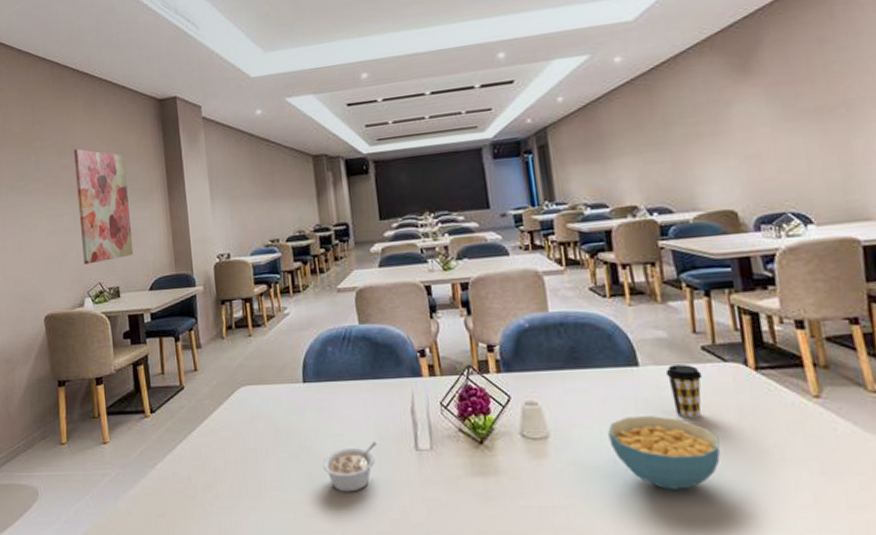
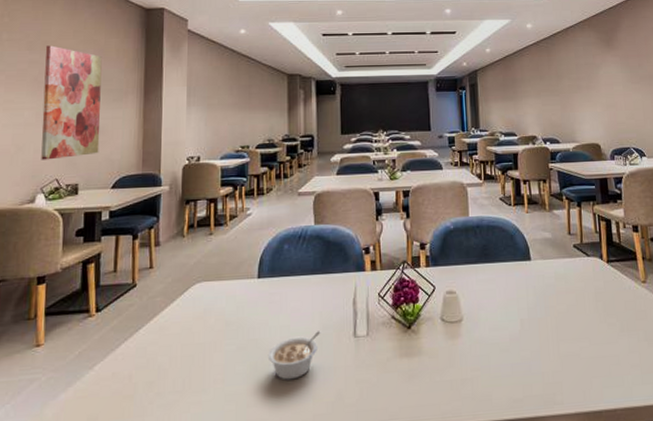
cereal bowl: present [608,416,721,490] -> none [506,300,583,359]
coffee cup: present [665,364,703,418] -> none [549,259,573,301]

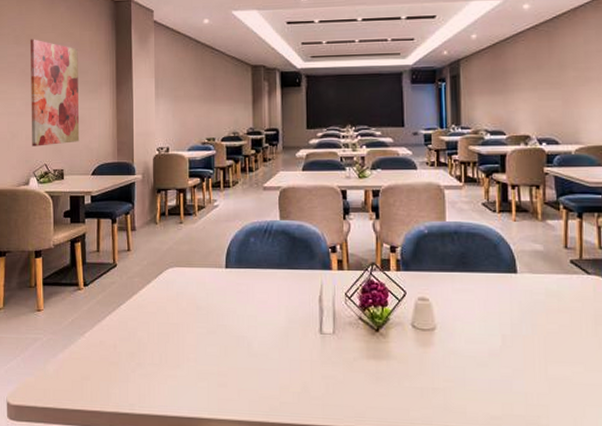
legume: present [267,331,321,380] -> none [236,324,287,367]

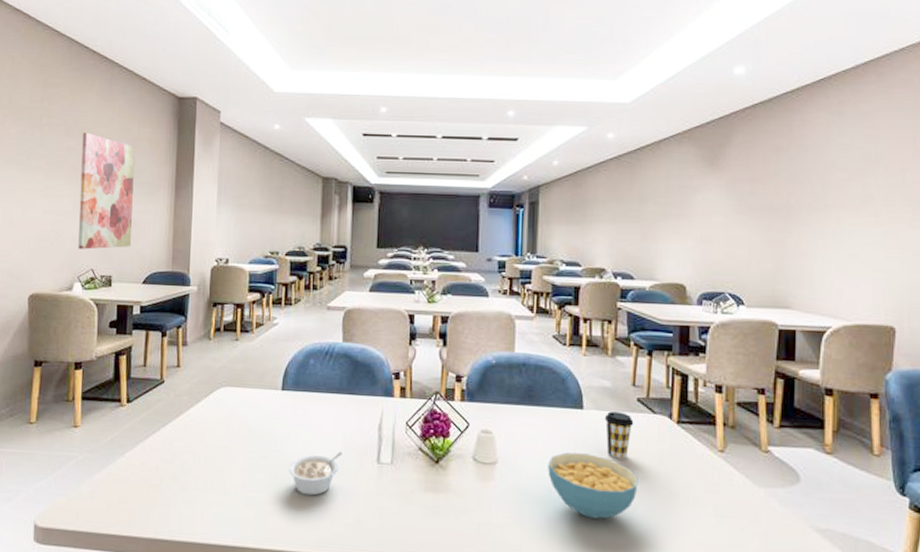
legume: none [236,324,287,367] -> present [288,451,343,496]
cereal bowl: none [486,316,577,380] -> present [548,452,638,519]
coffee cup: none [538,274,569,320] -> present [604,411,634,459]

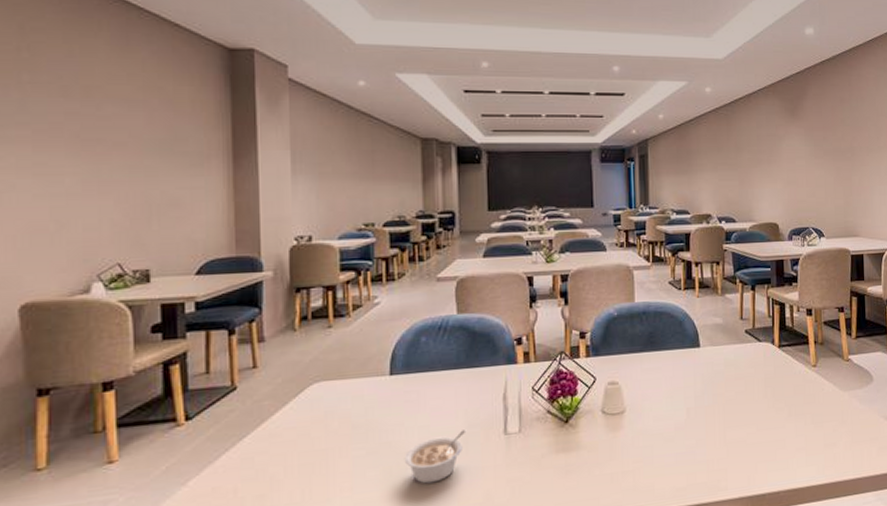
wall art: present [78,132,135,250] -> none [88,92,176,240]
cereal bowl: present [548,452,638,519] -> none [672,387,751,447]
coffee cup: present [604,411,634,459] -> none [718,345,744,388]

